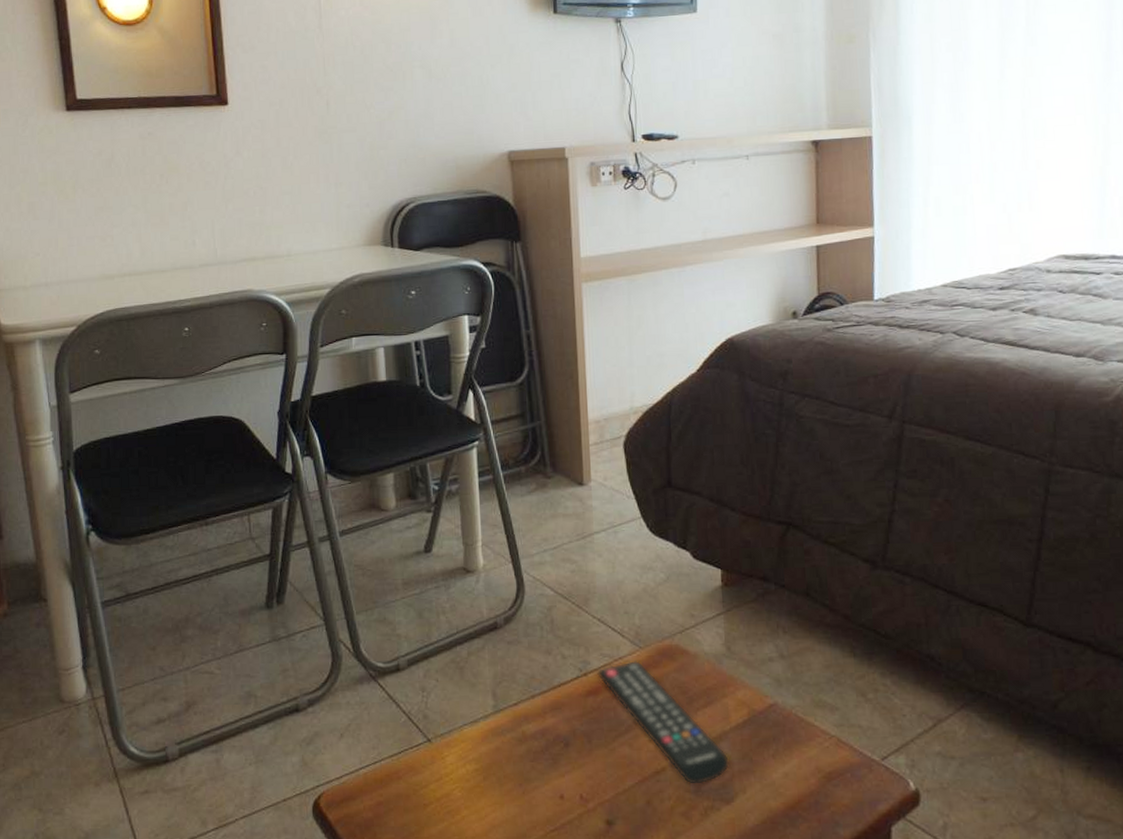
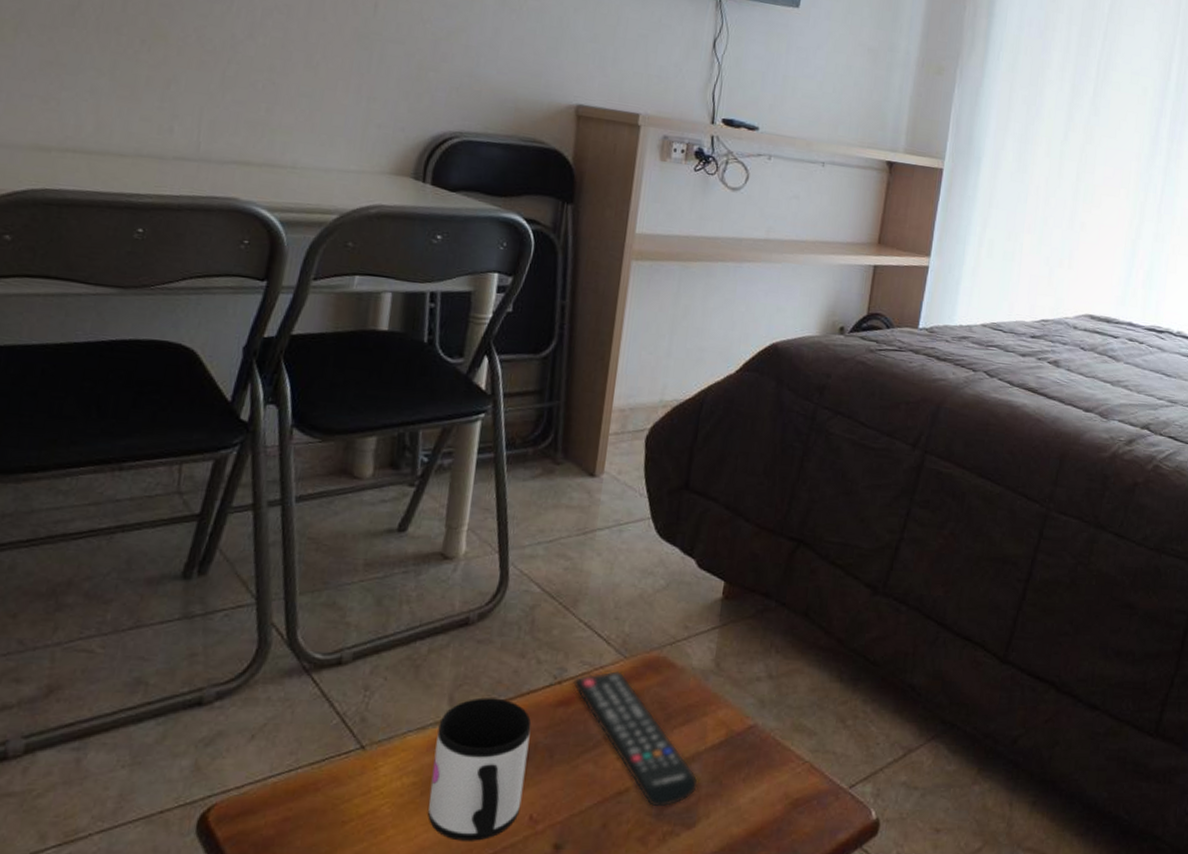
mug: none [488,692,571,819] -> present [428,697,532,841]

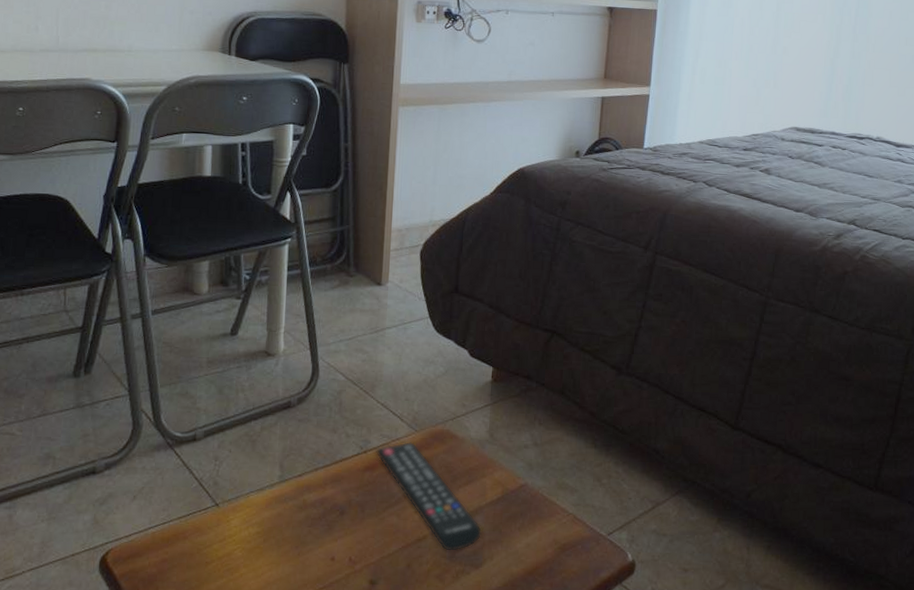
mug: present [428,697,532,841] -> none [270,465,345,578]

